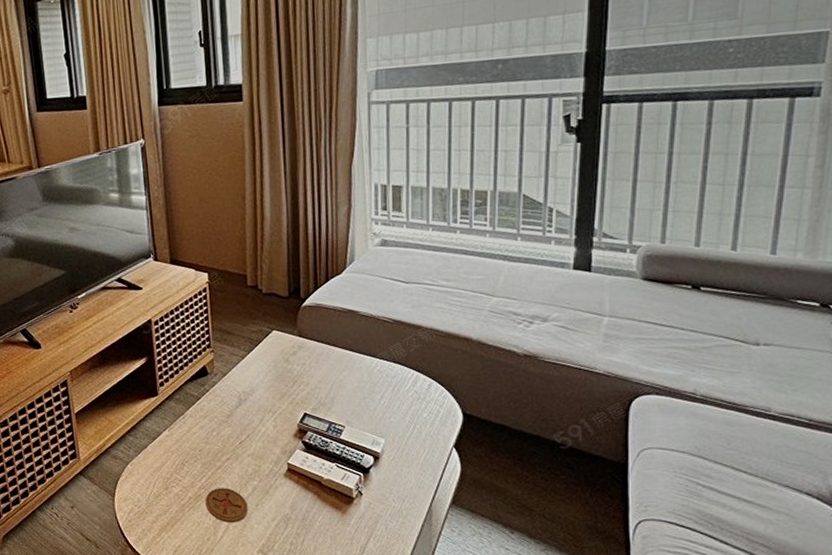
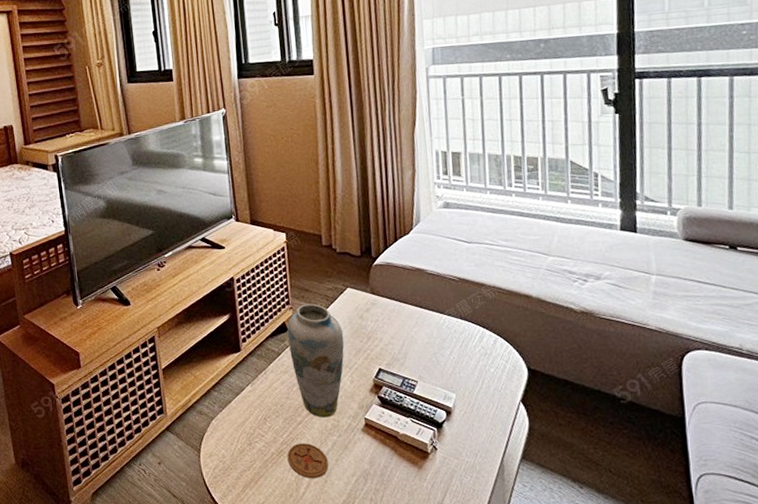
vase: none [207,346,268,463] -> present [287,303,345,418]

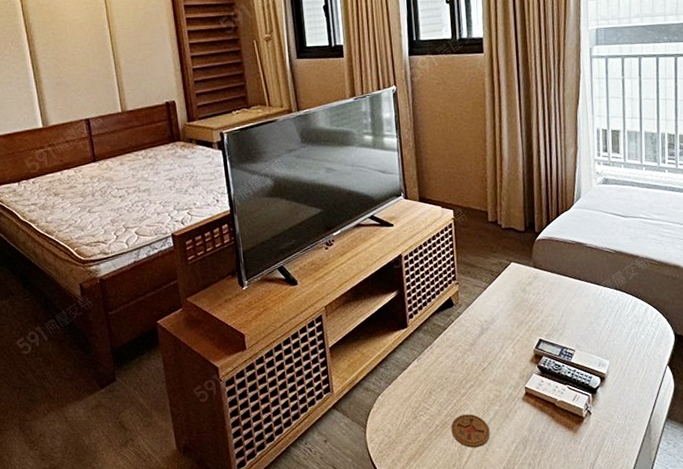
vase: present [287,303,345,418] -> none [453,278,508,389]

